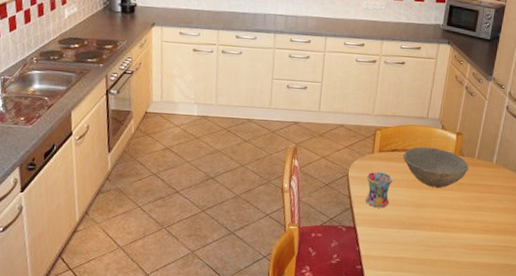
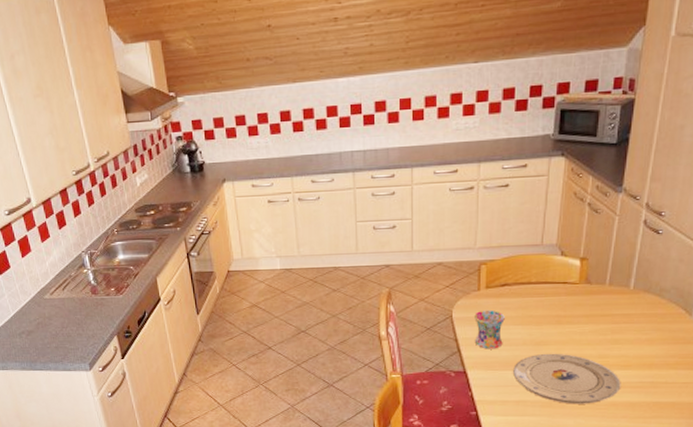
plate: none [395,215,482,263] -> present [513,353,621,404]
bowl: present [403,146,469,188] -> none [515,277,598,322]

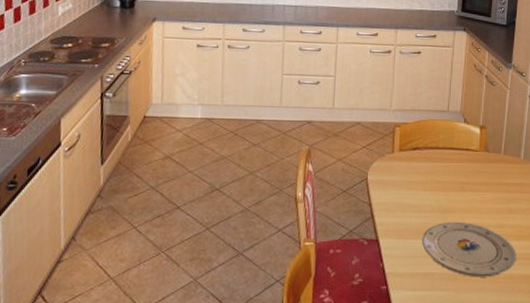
mug: present [474,309,505,349] -> none [387,173,416,216]

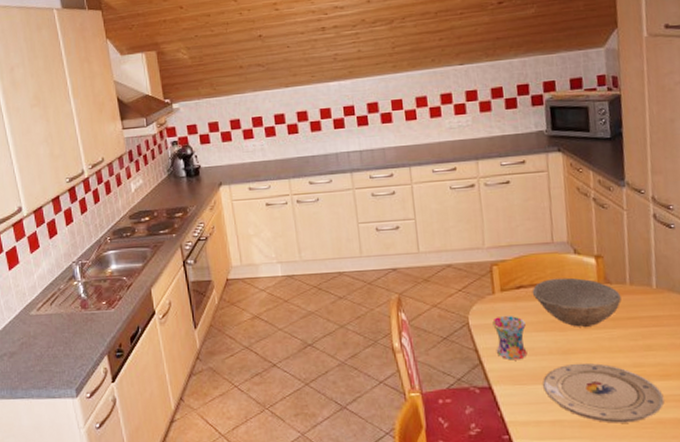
mug: none [387,173,416,216] -> present [492,315,528,360]
bowl: none [425,143,495,189] -> present [532,277,622,327]

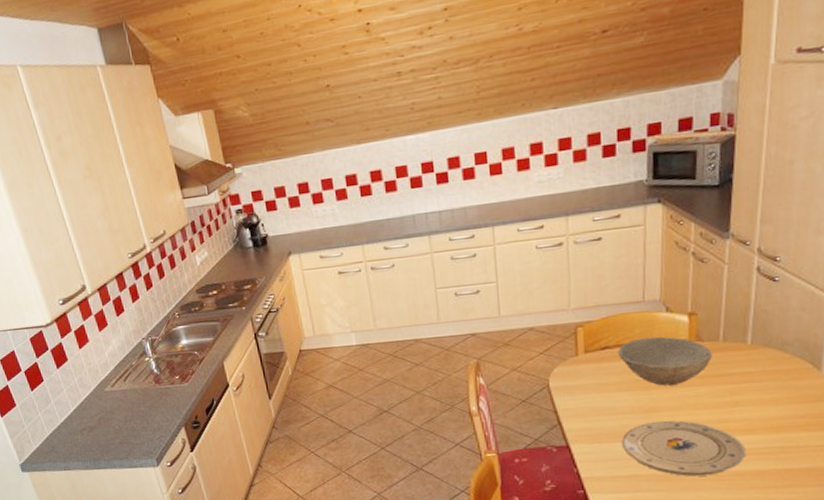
mug: present [492,315,528,360] -> none [574,376,608,420]

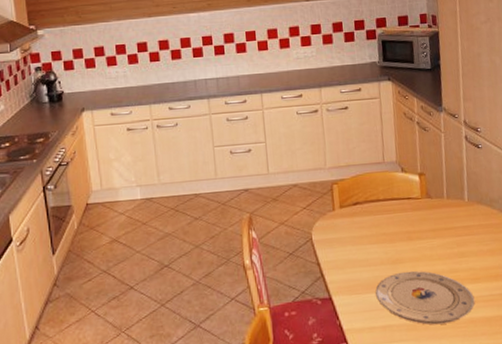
bowl: present [617,336,712,386] -> none [366,193,440,239]

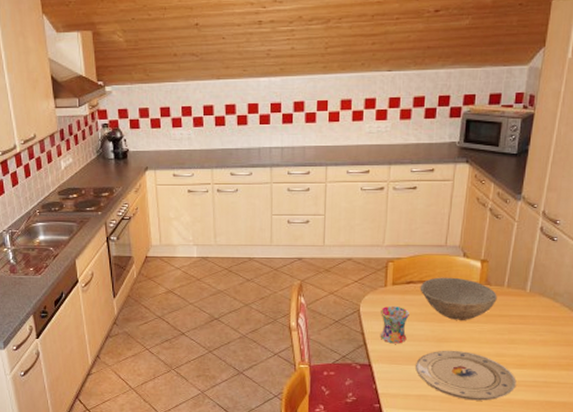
mug: none [333,230,363,272] -> present [380,305,409,344]
bowl: none [366,193,440,239] -> present [420,277,497,320]

